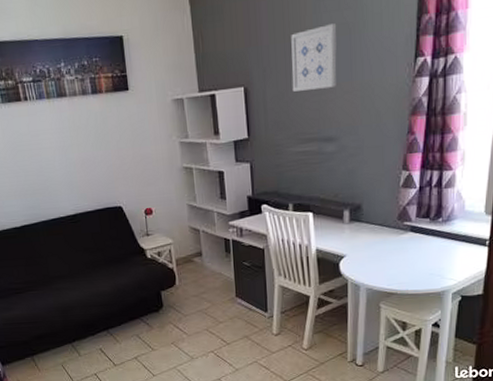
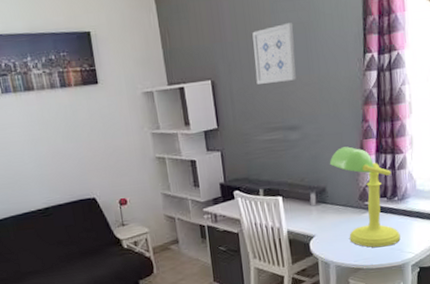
desk lamp: none [367,161,442,272] -> present [329,146,401,248]

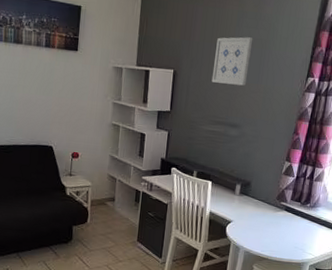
desk lamp: present [329,146,401,248] -> none [258,151,310,245]

